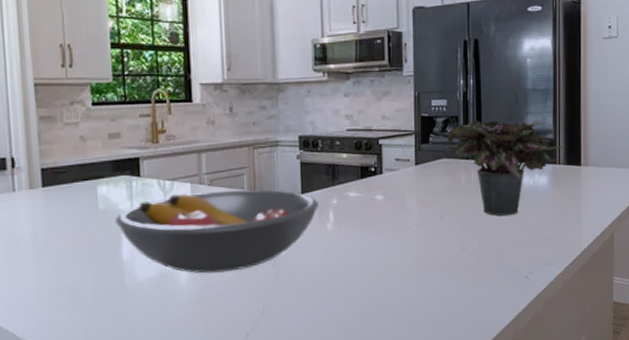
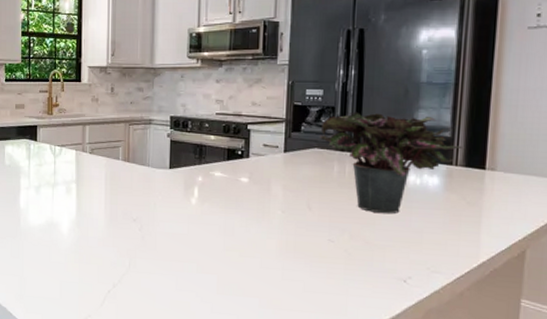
fruit bowl: present [115,189,319,274] -> none [16,158,185,229]

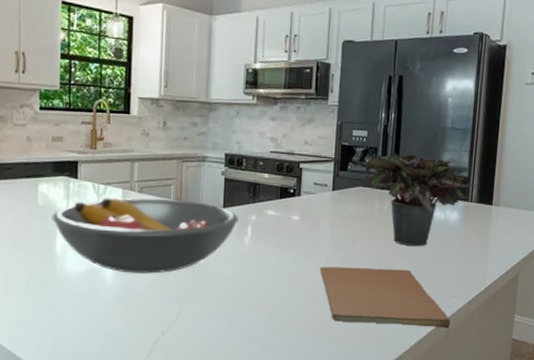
fruit bowl: none [16,158,185,229] -> present [52,197,238,274]
book: none [272,231,433,307] -> present [320,267,451,328]

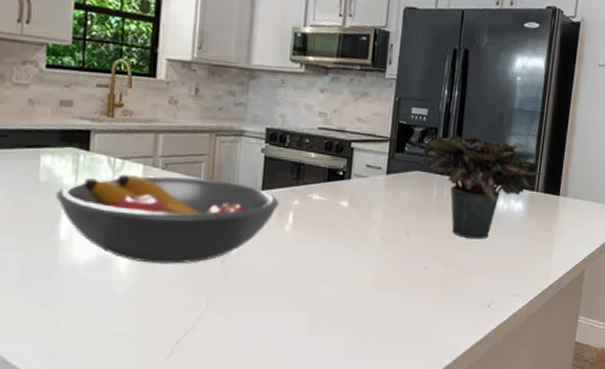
book: present [320,267,451,328] -> none [369,260,511,330]

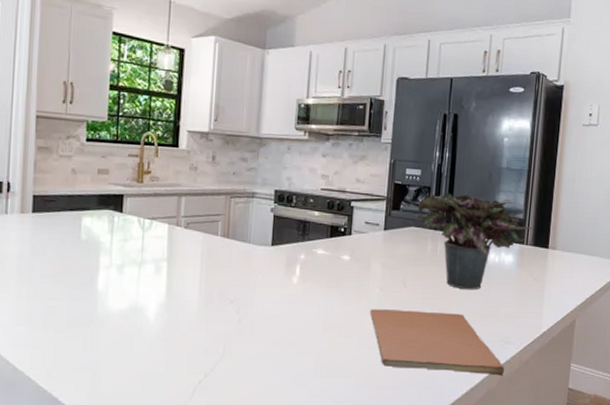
fruit bowl: present [56,174,279,264] -> none [94,233,287,313]
book: none [369,260,511,330] -> present [370,309,505,376]

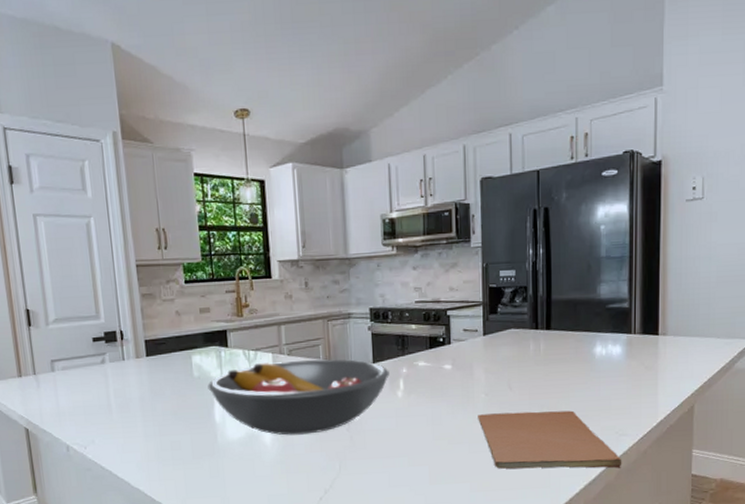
fruit bowl: none [94,233,287,313] -> present [207,358,389,436]
potted plant: present [416,192,534,290] -> none [515,289,641,386]

